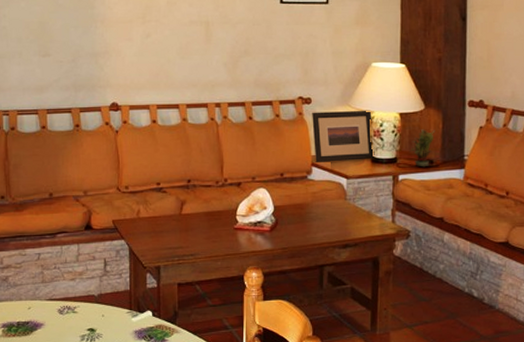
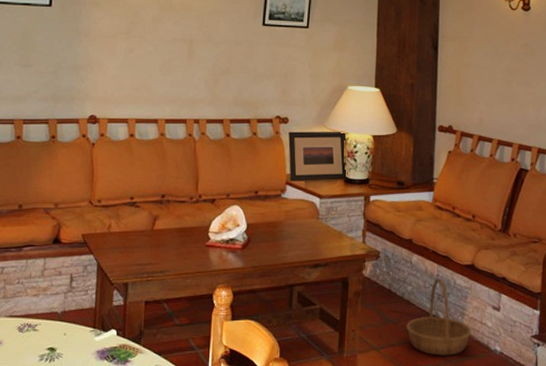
potted plant: present [410,129,436,168] -> none [381,152,407,189]
basket: none [439,256,507,332] -> present [406,278,472,356]

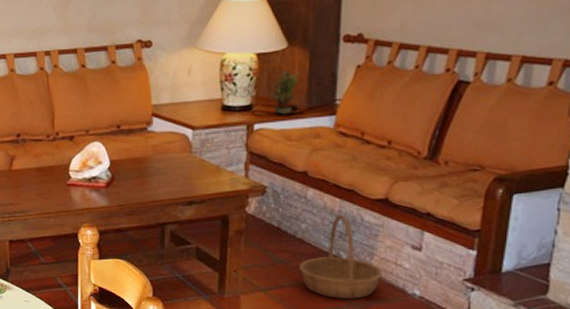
picture frame: present [288,131,348,181] -> none [152,51,226,112]
potted plant: none [381,152,407,189] -> present [268,70,301,115]

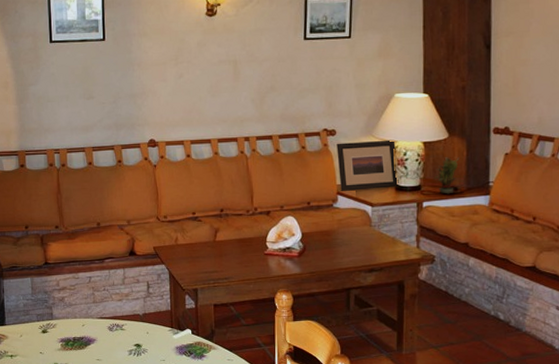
picture frame: none [152,51,226,112] -> present [336,139,399,191]
basket: present [299,215,383,299] -> none [465,280,534,354]

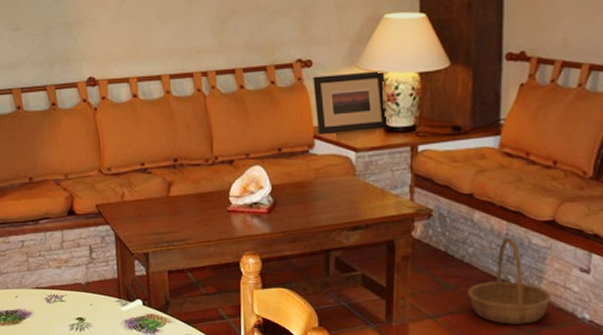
potted plant: present [434,157,460,195] -> none [431,89,464,136]
basket: none [465,280,534,354] -> present [468,237,552,325]

